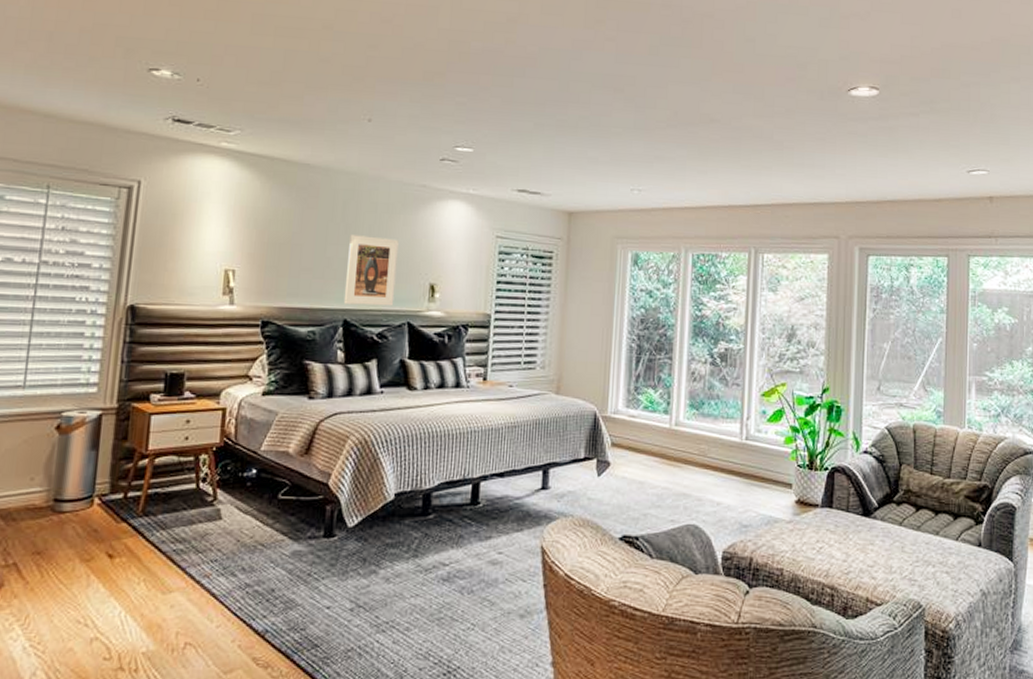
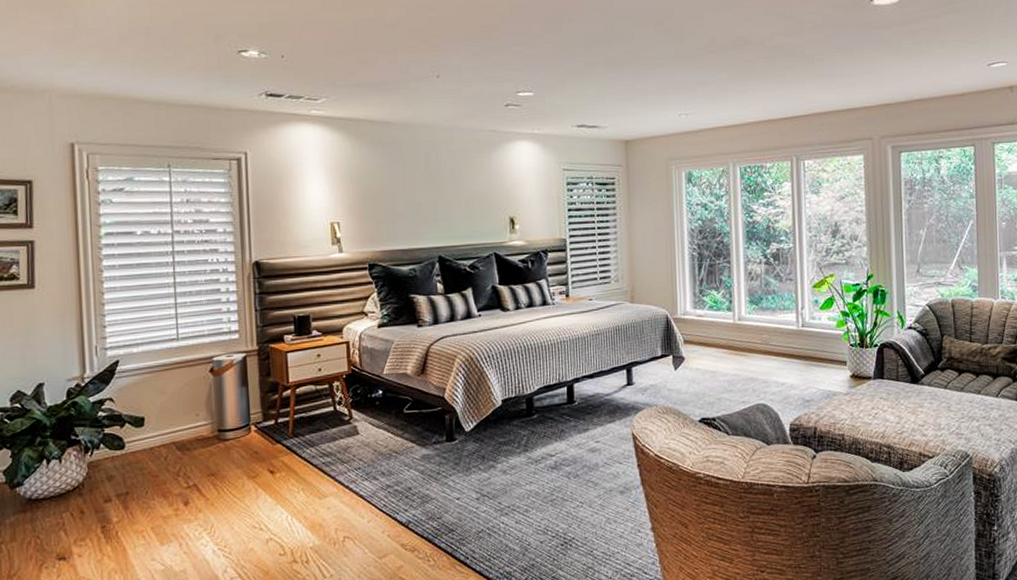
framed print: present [343,235,399,306] -> none [435,180,480,243]

